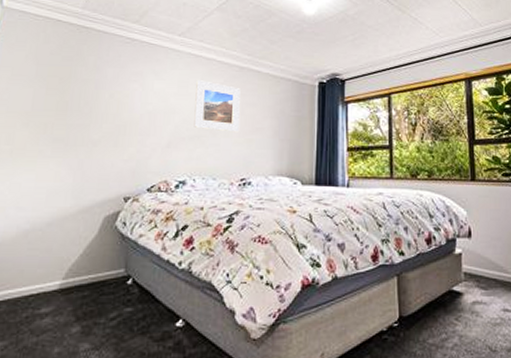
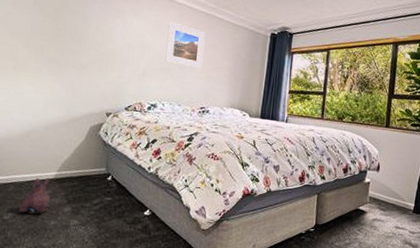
plush toy: none [11,289,53,340] -> present [18,177,50,214]

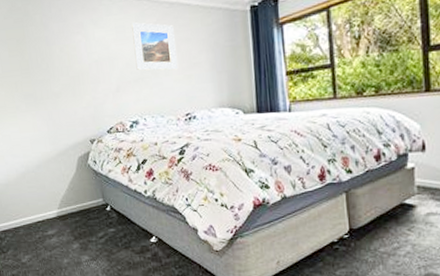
plush toy: present [18,177,50,214] -> none [32,216,59,254]

